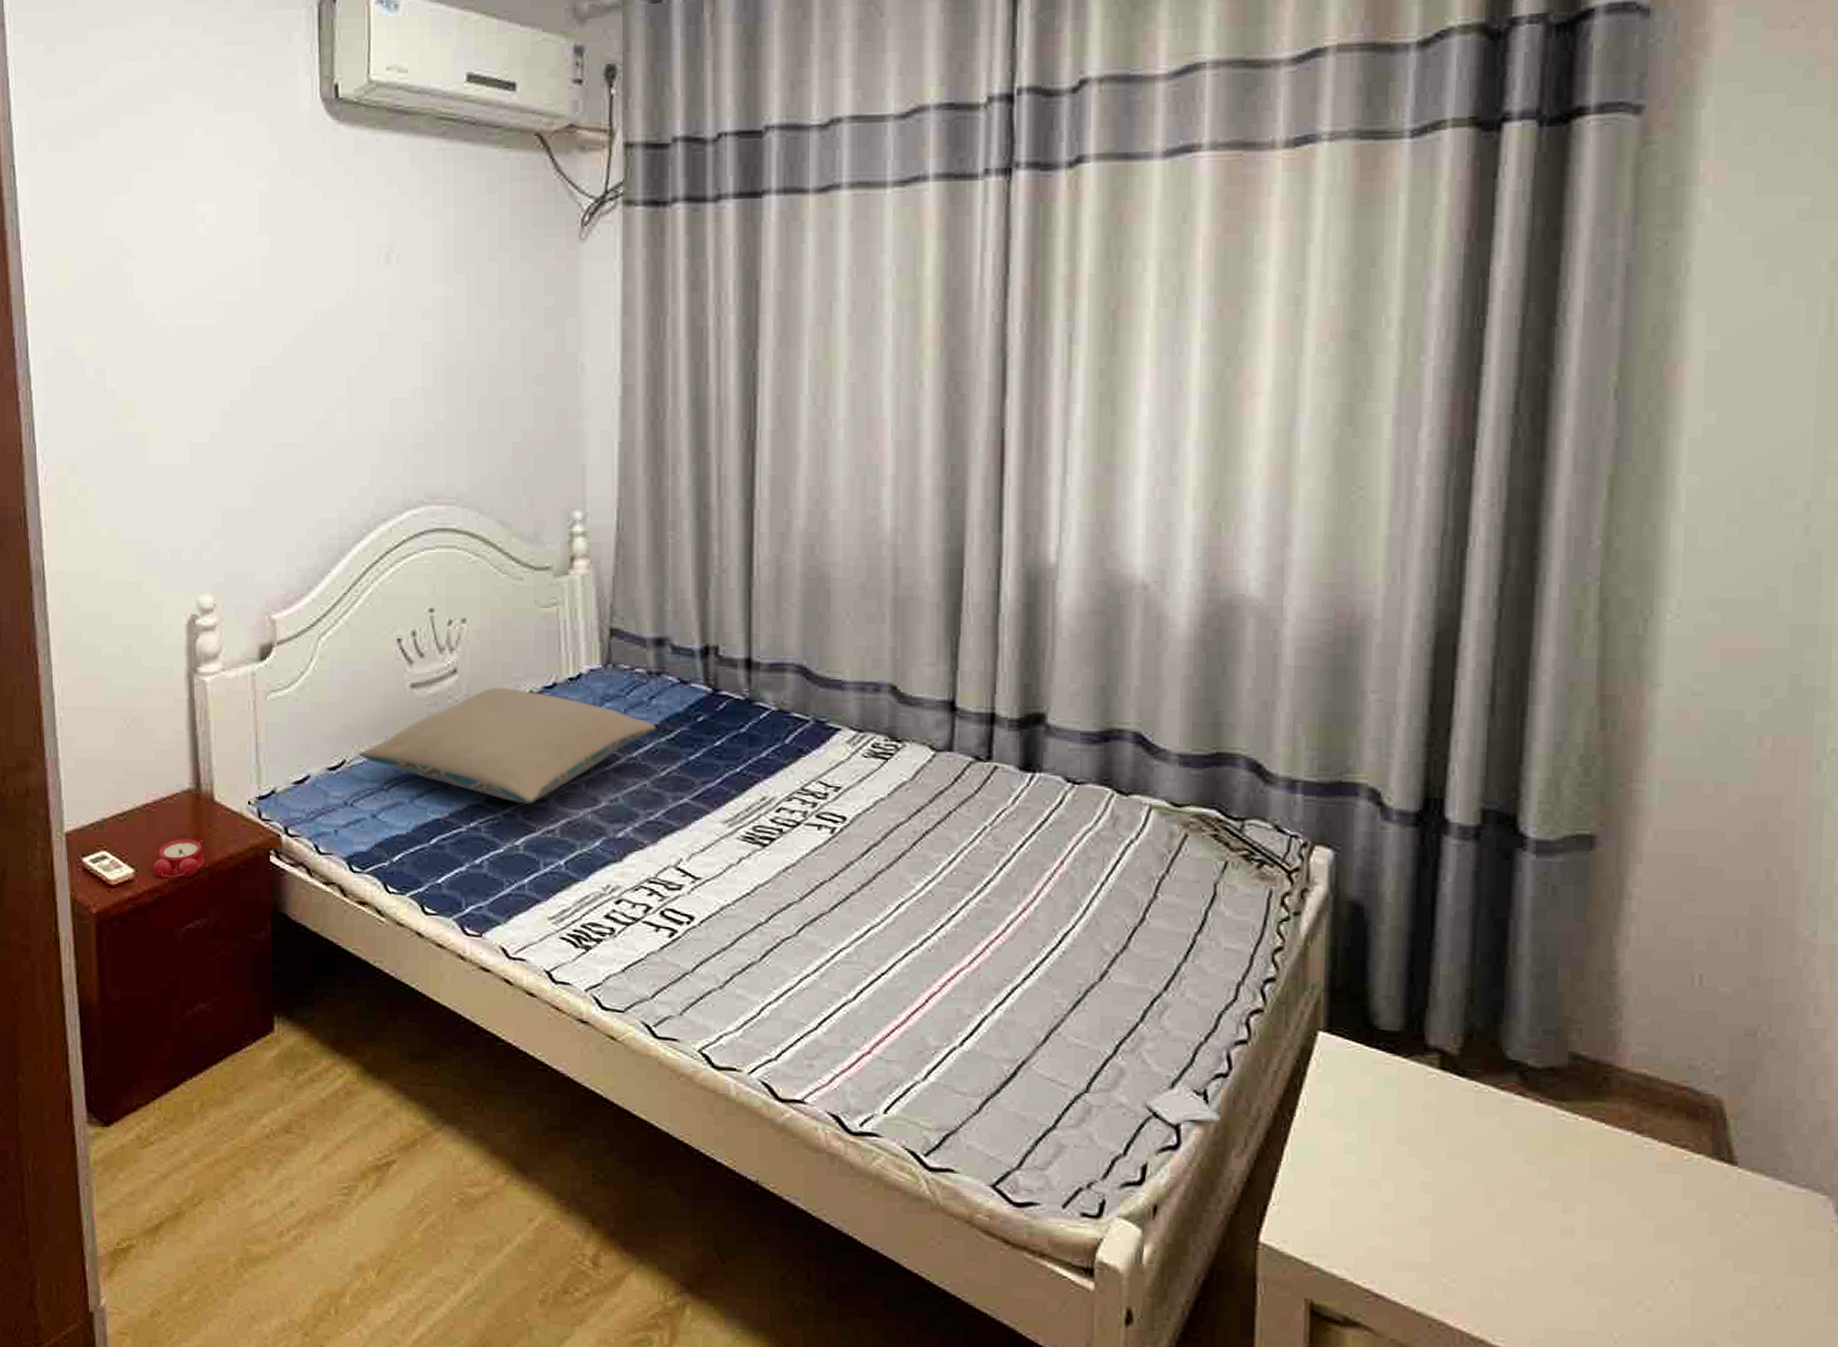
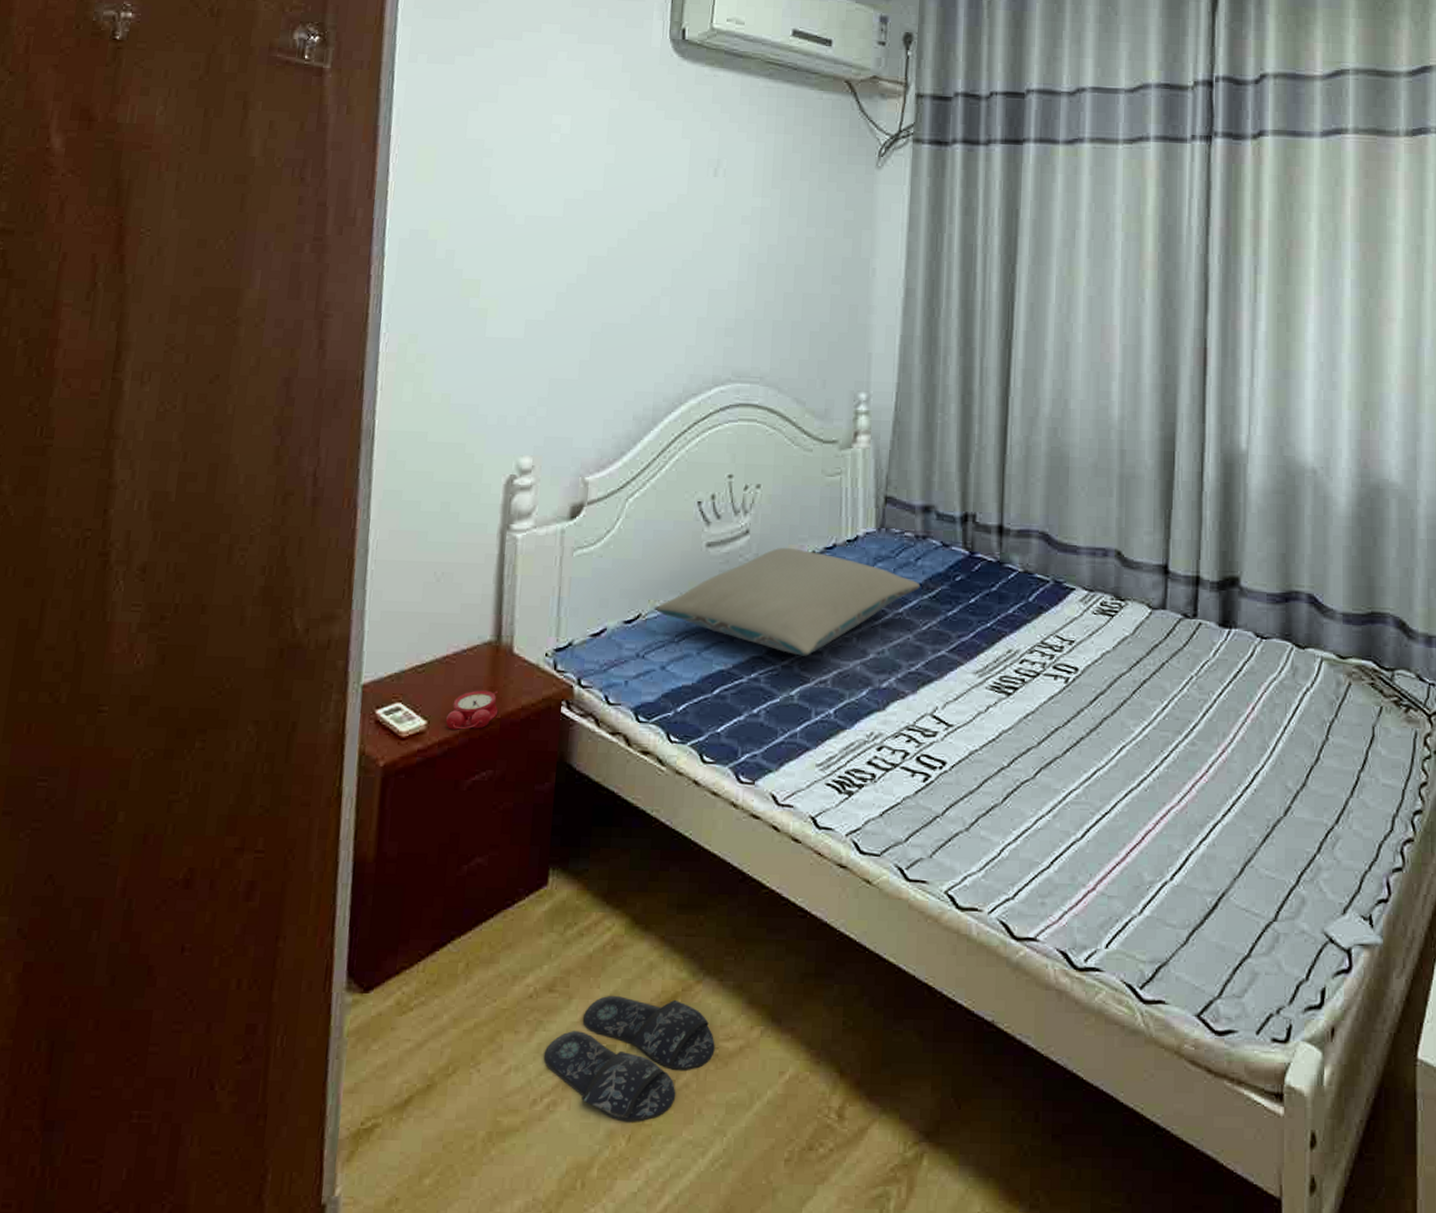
slippers: none [286,1138,459,1257] -> present [544,995,715,1122]

